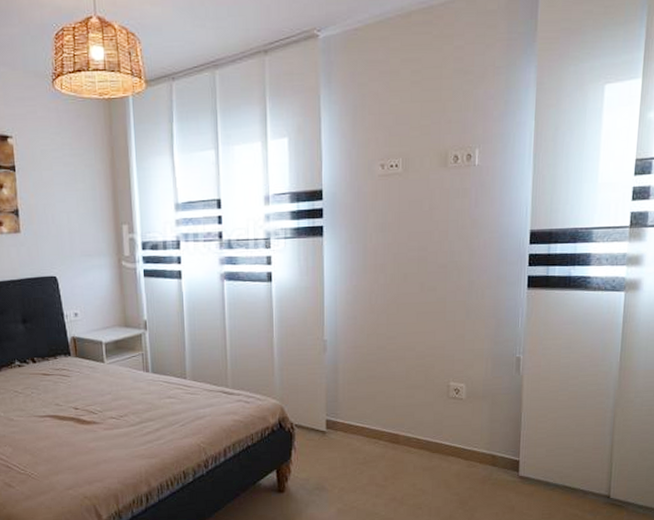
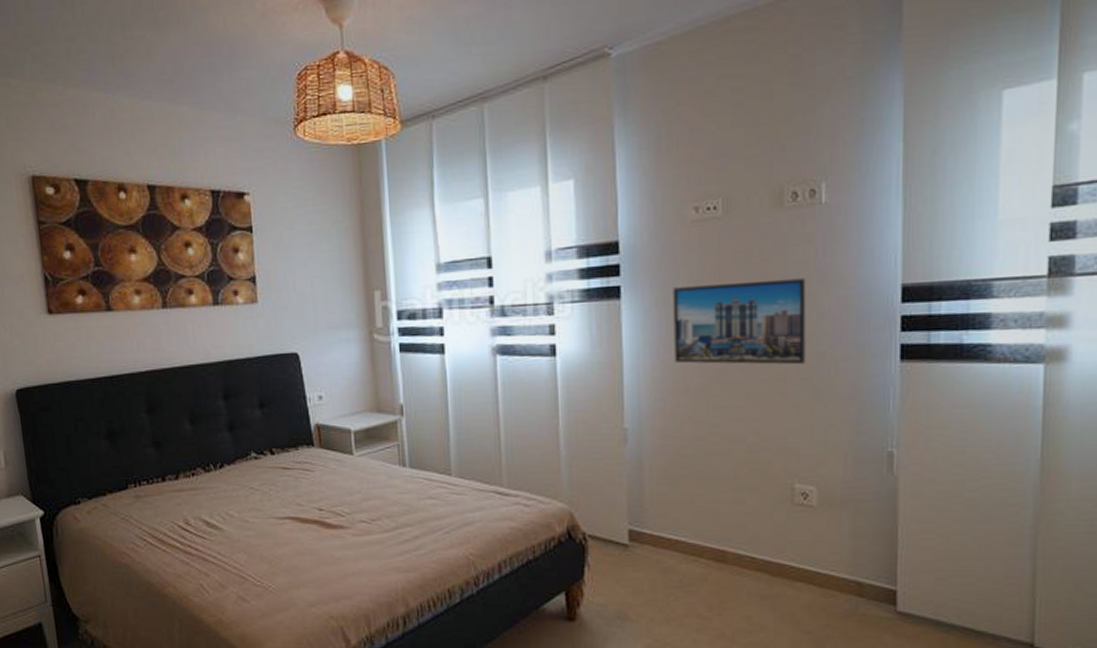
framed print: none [363,223,462,291] -> present [673,278,806,365]

